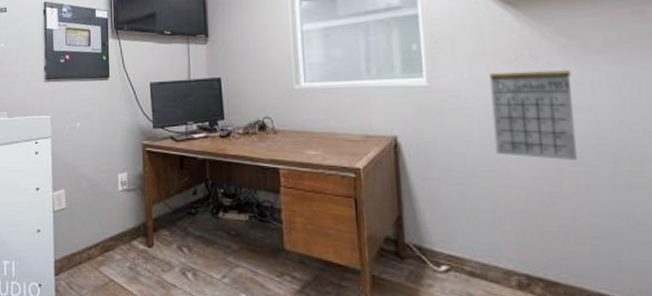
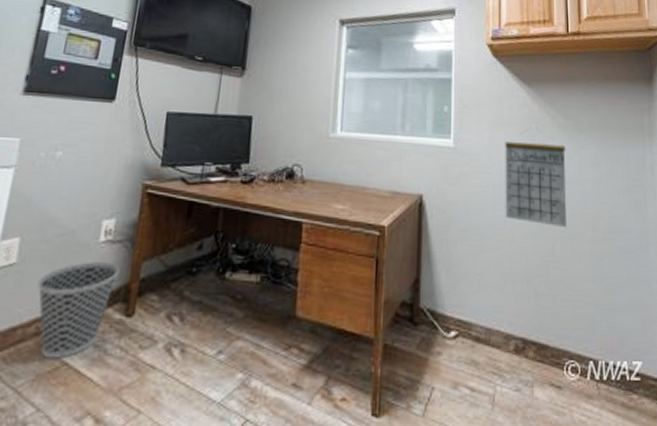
wastebasket: none [83,206,137,277] -> present [37,262,120,359]

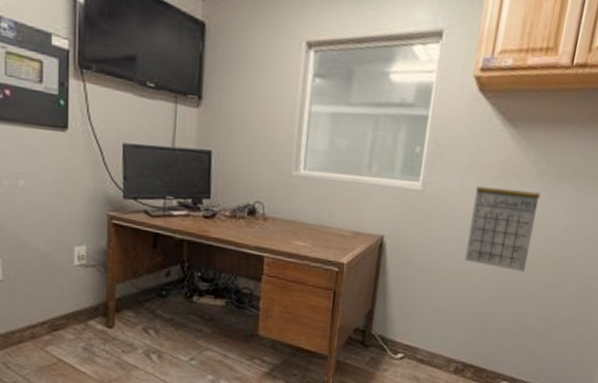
wastebasket: present [37,262,120,359] -> none [25,282,96,357]

